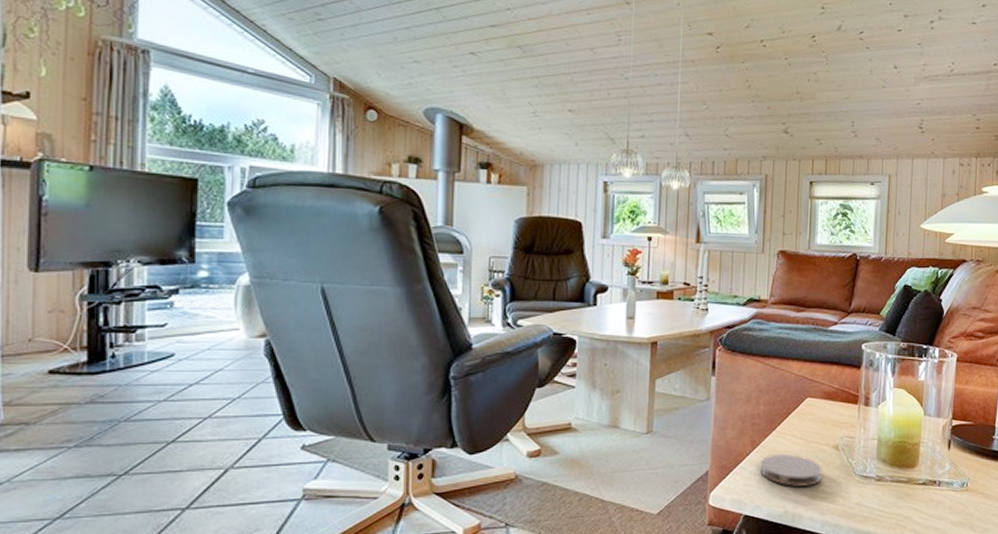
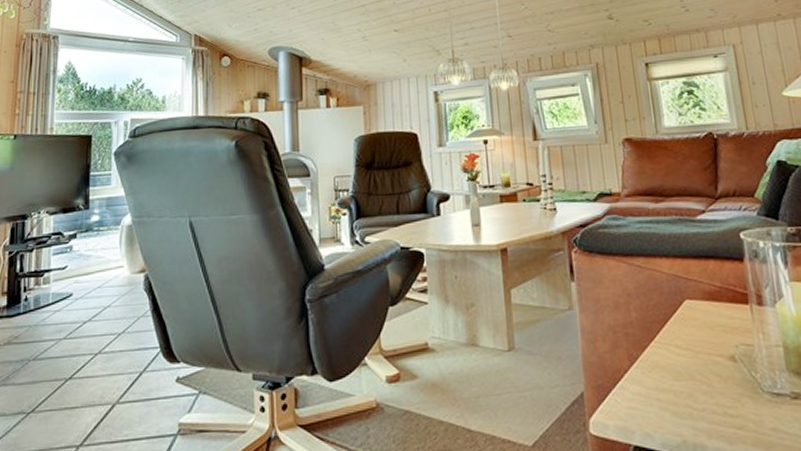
coaster: present [760,454,822,487] -> none [643,369,722,410]

